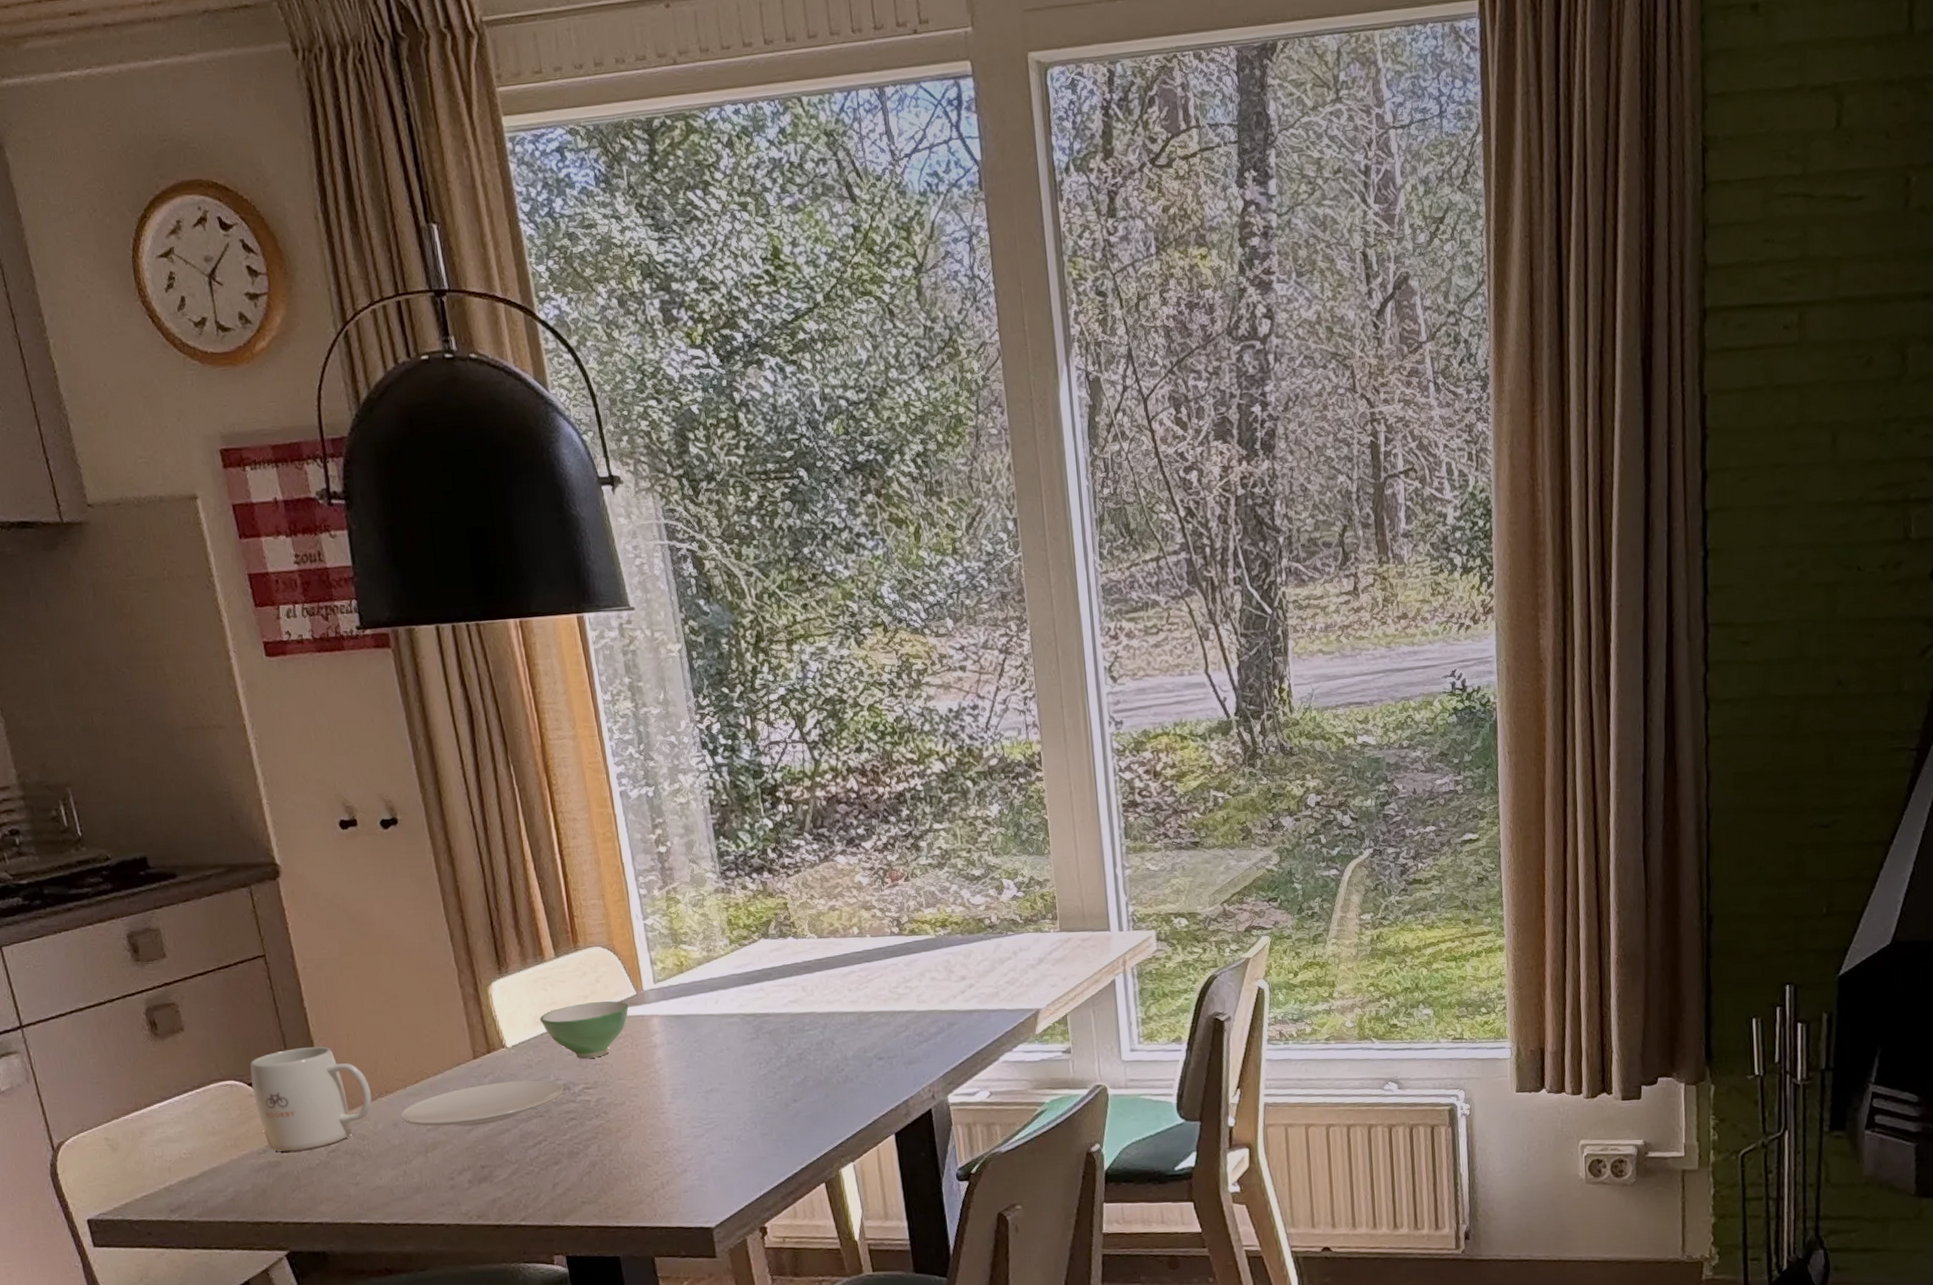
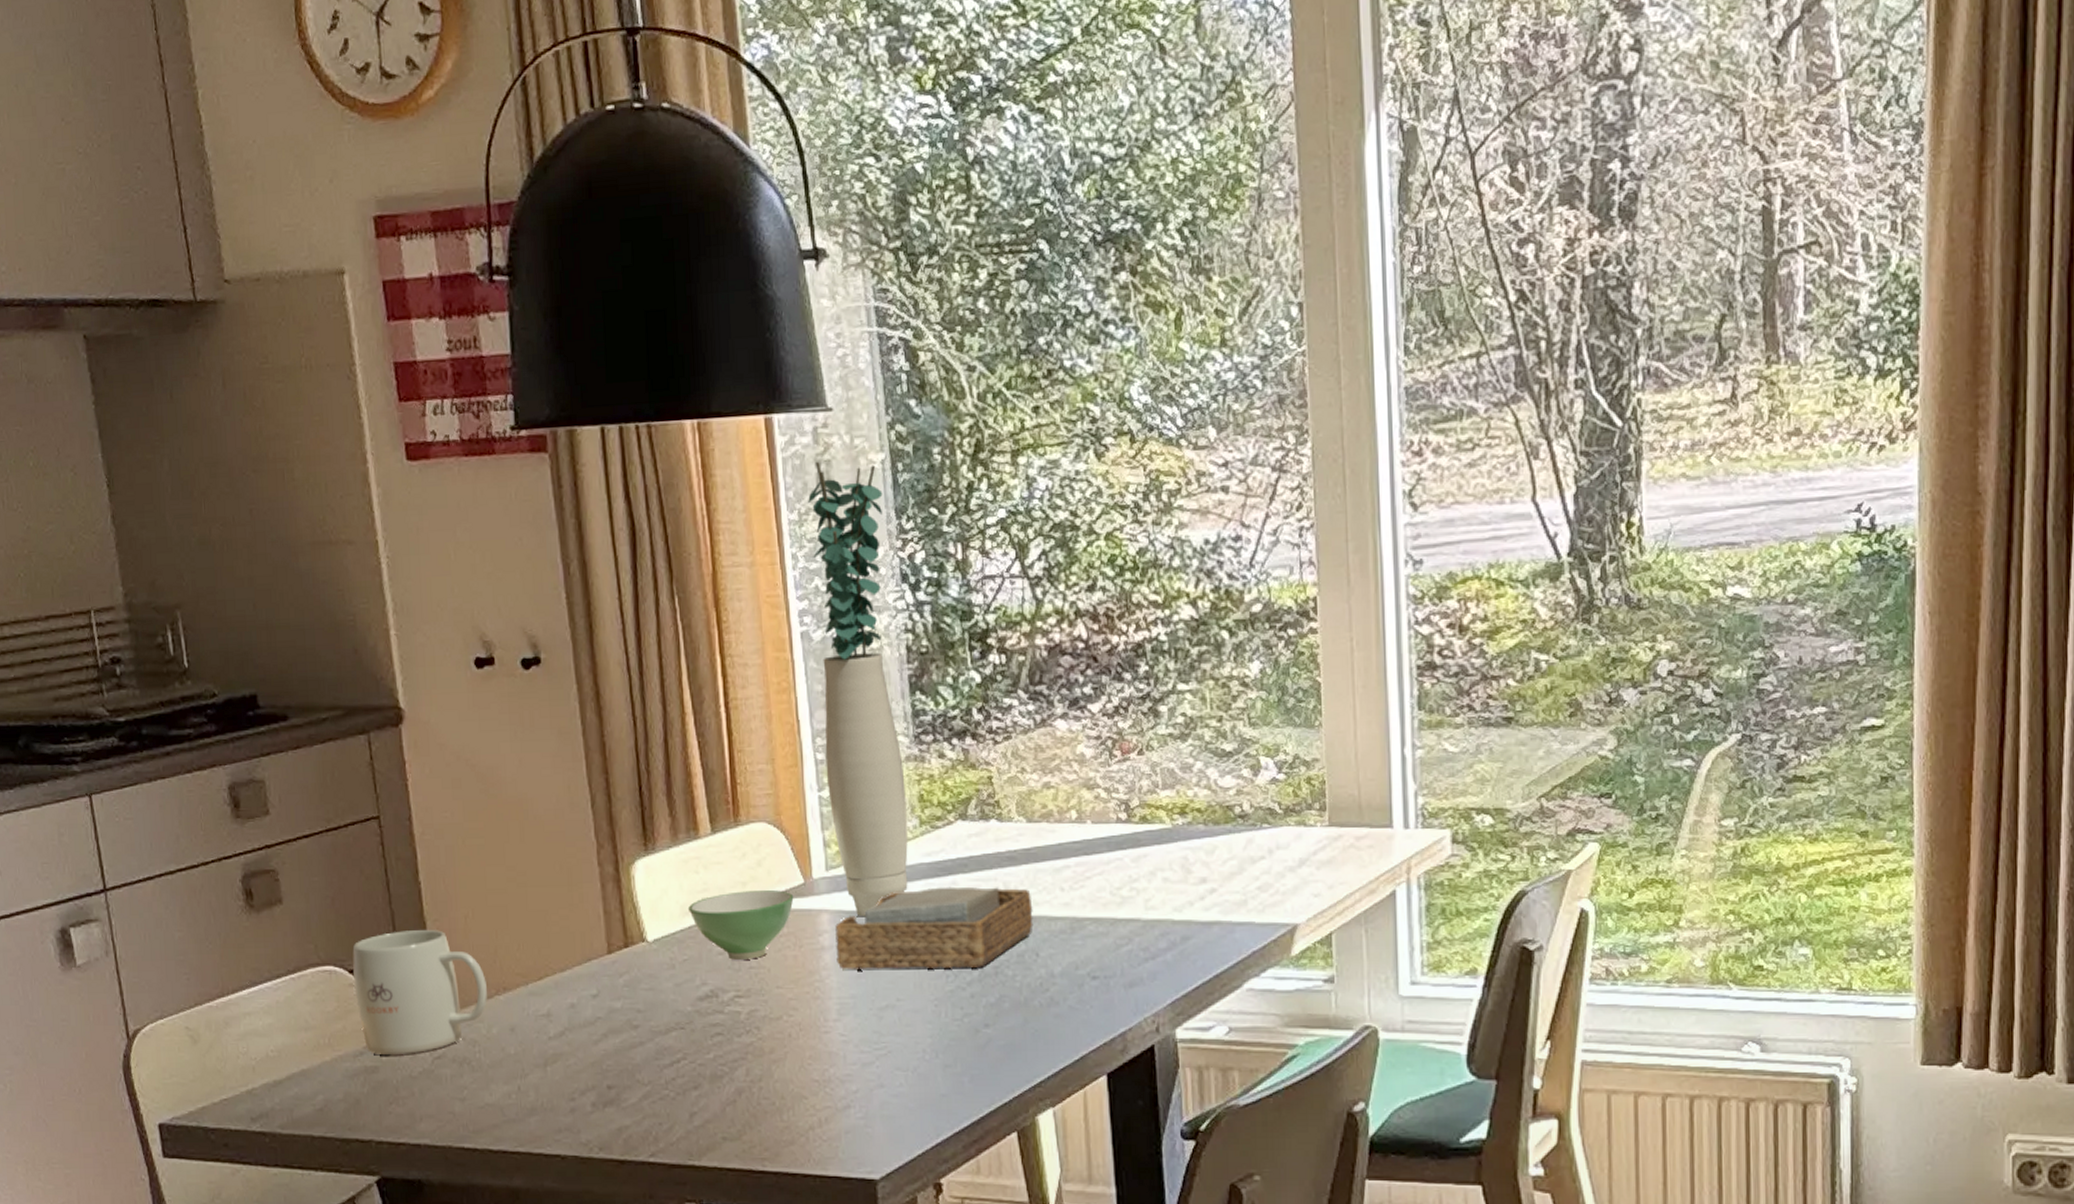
plate: present [400,1080,564,1127] -> none [518,983,711,1036]
vase: none [618,651,723,1020] -> present [807,461,908,917]
napkin holder: none [665,990,828,1062] -> present [835,886,1034,969]

